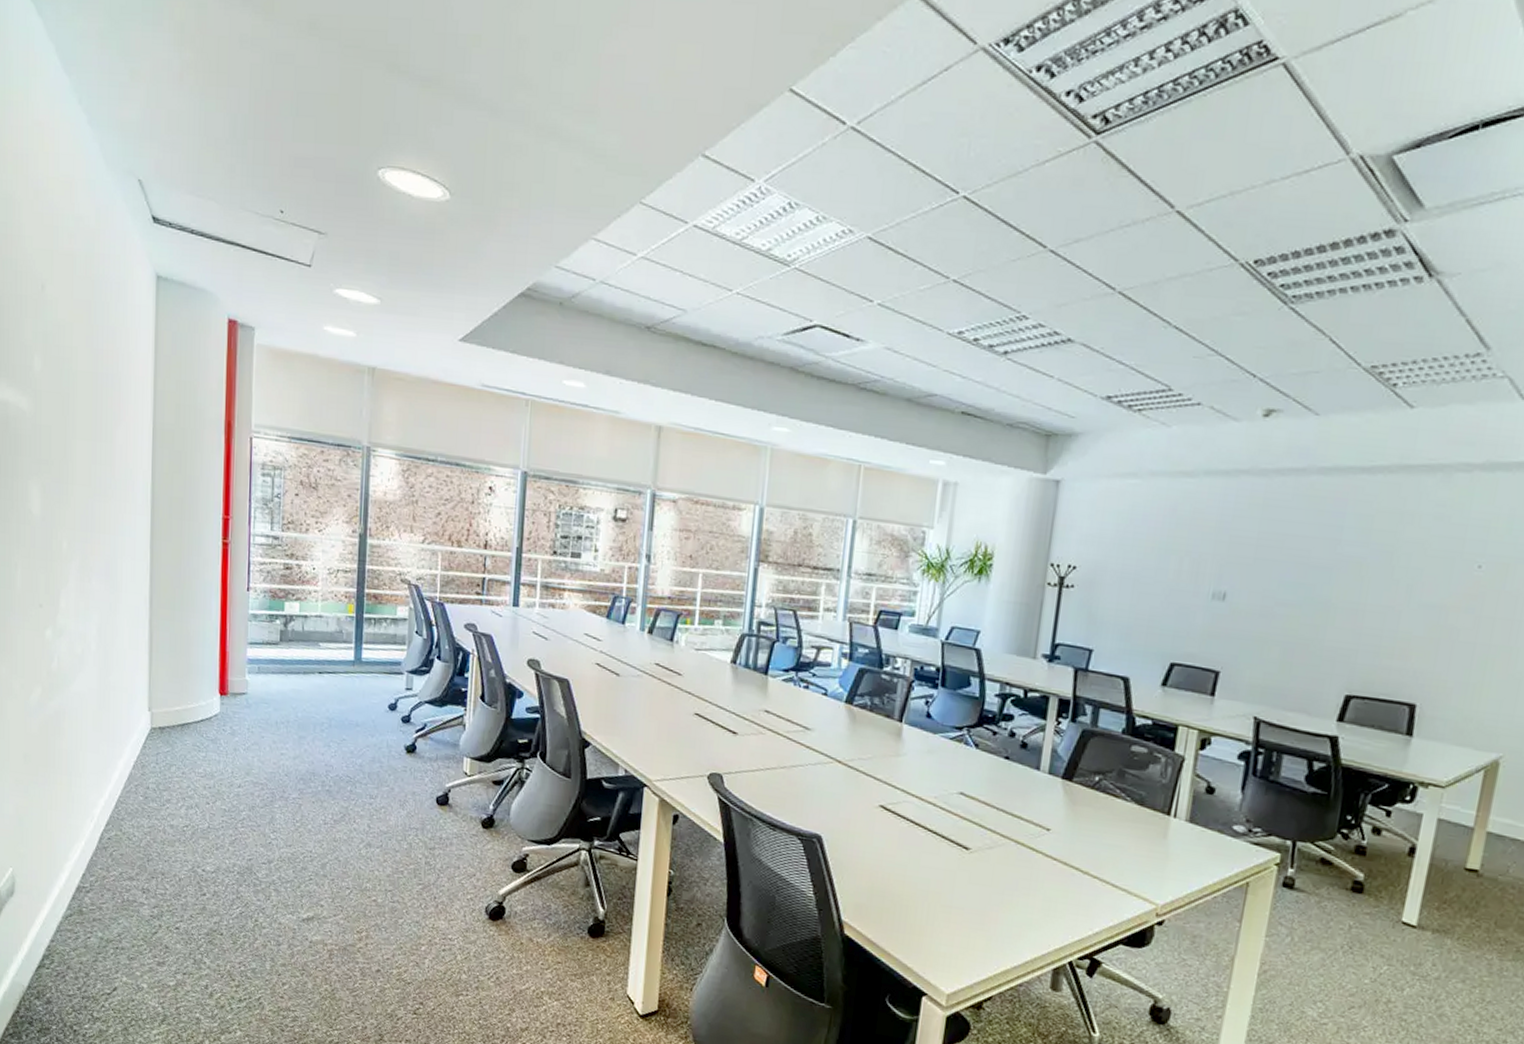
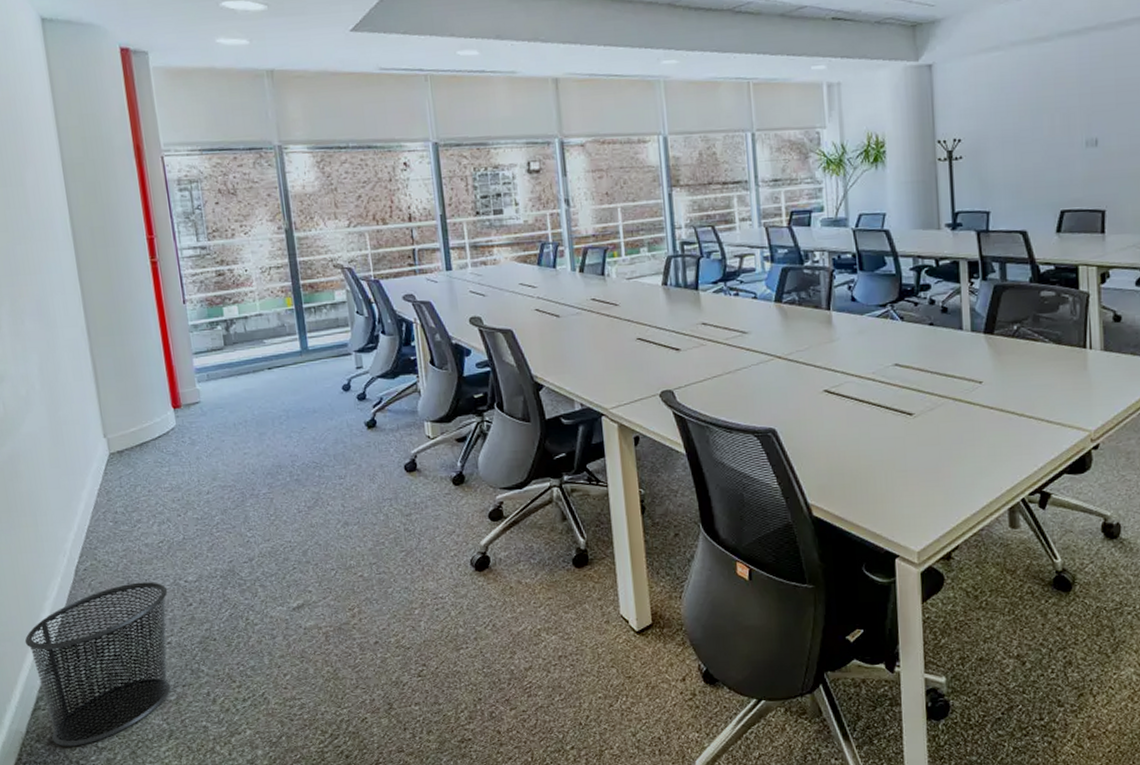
waste bin: none [41,861,185,1012] -> present [24,582,171,747]

